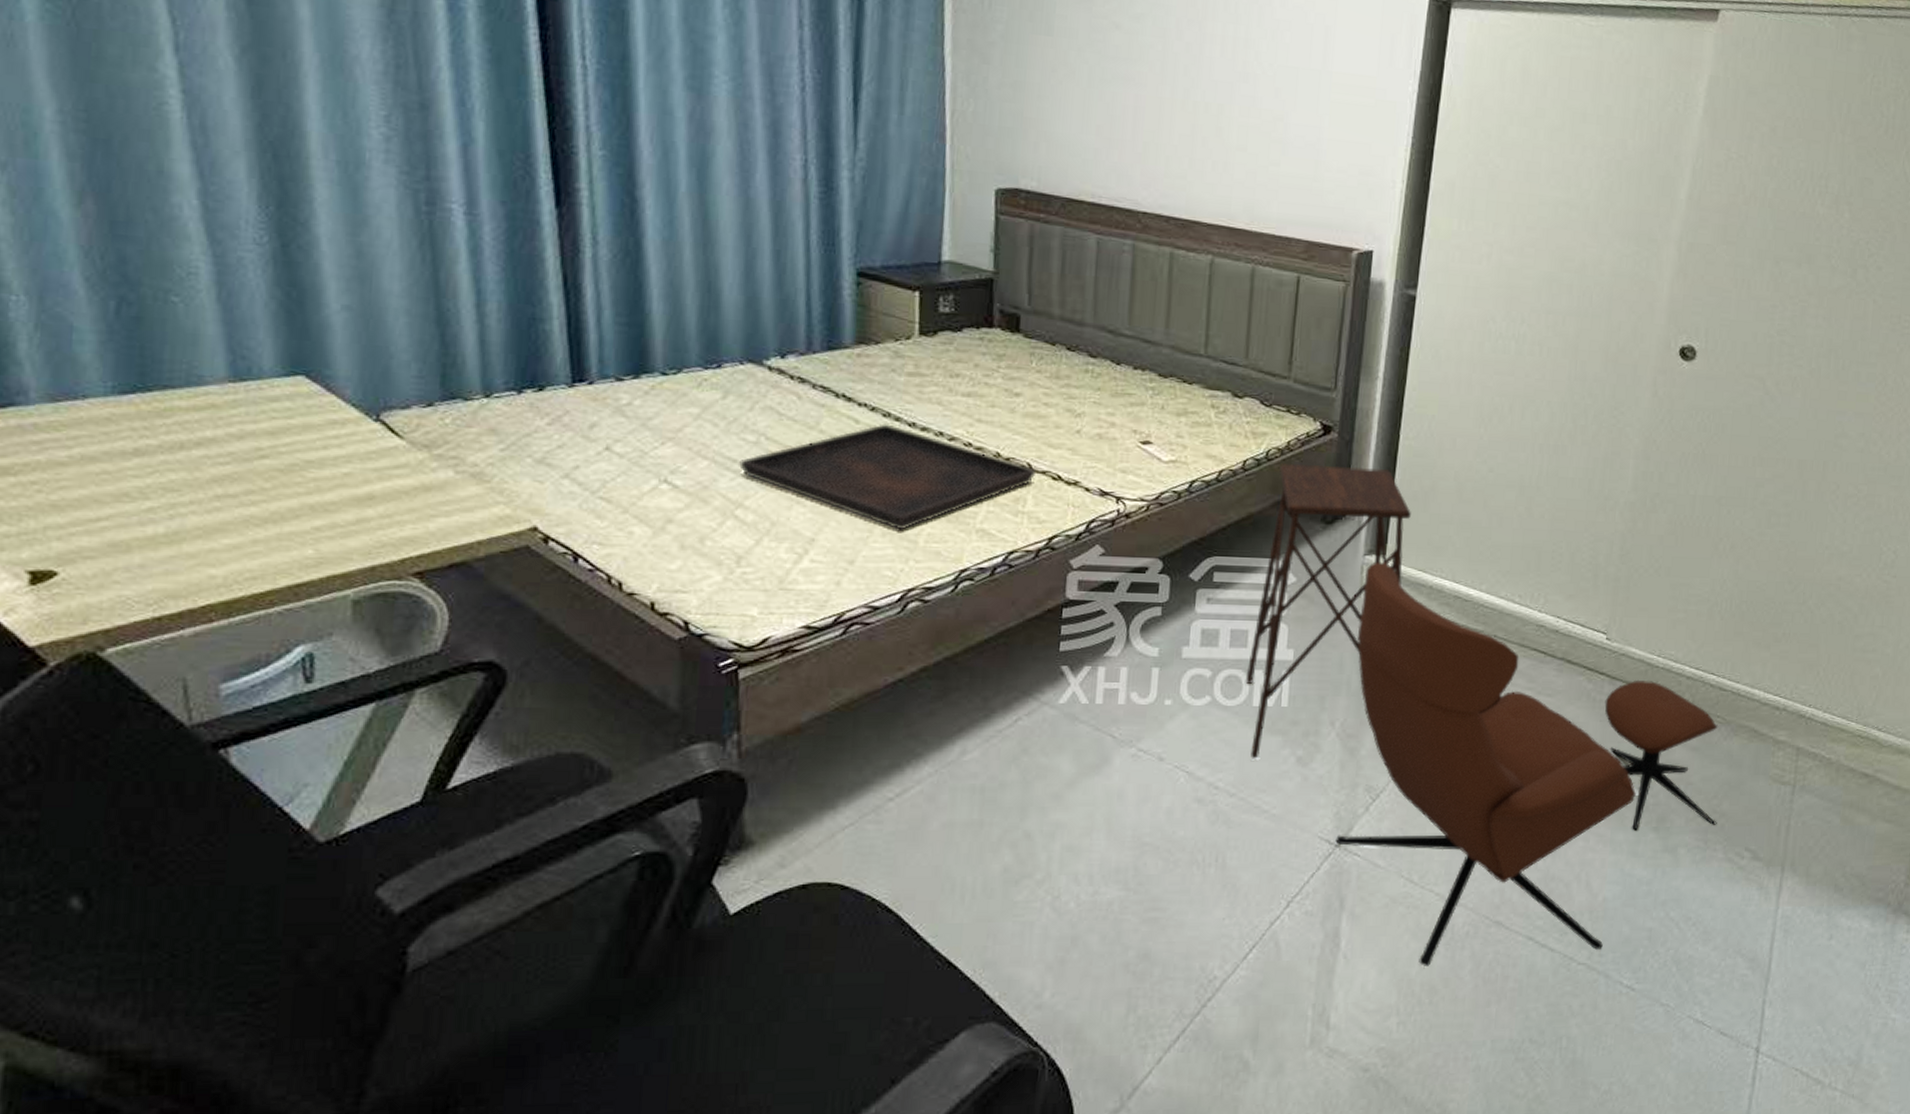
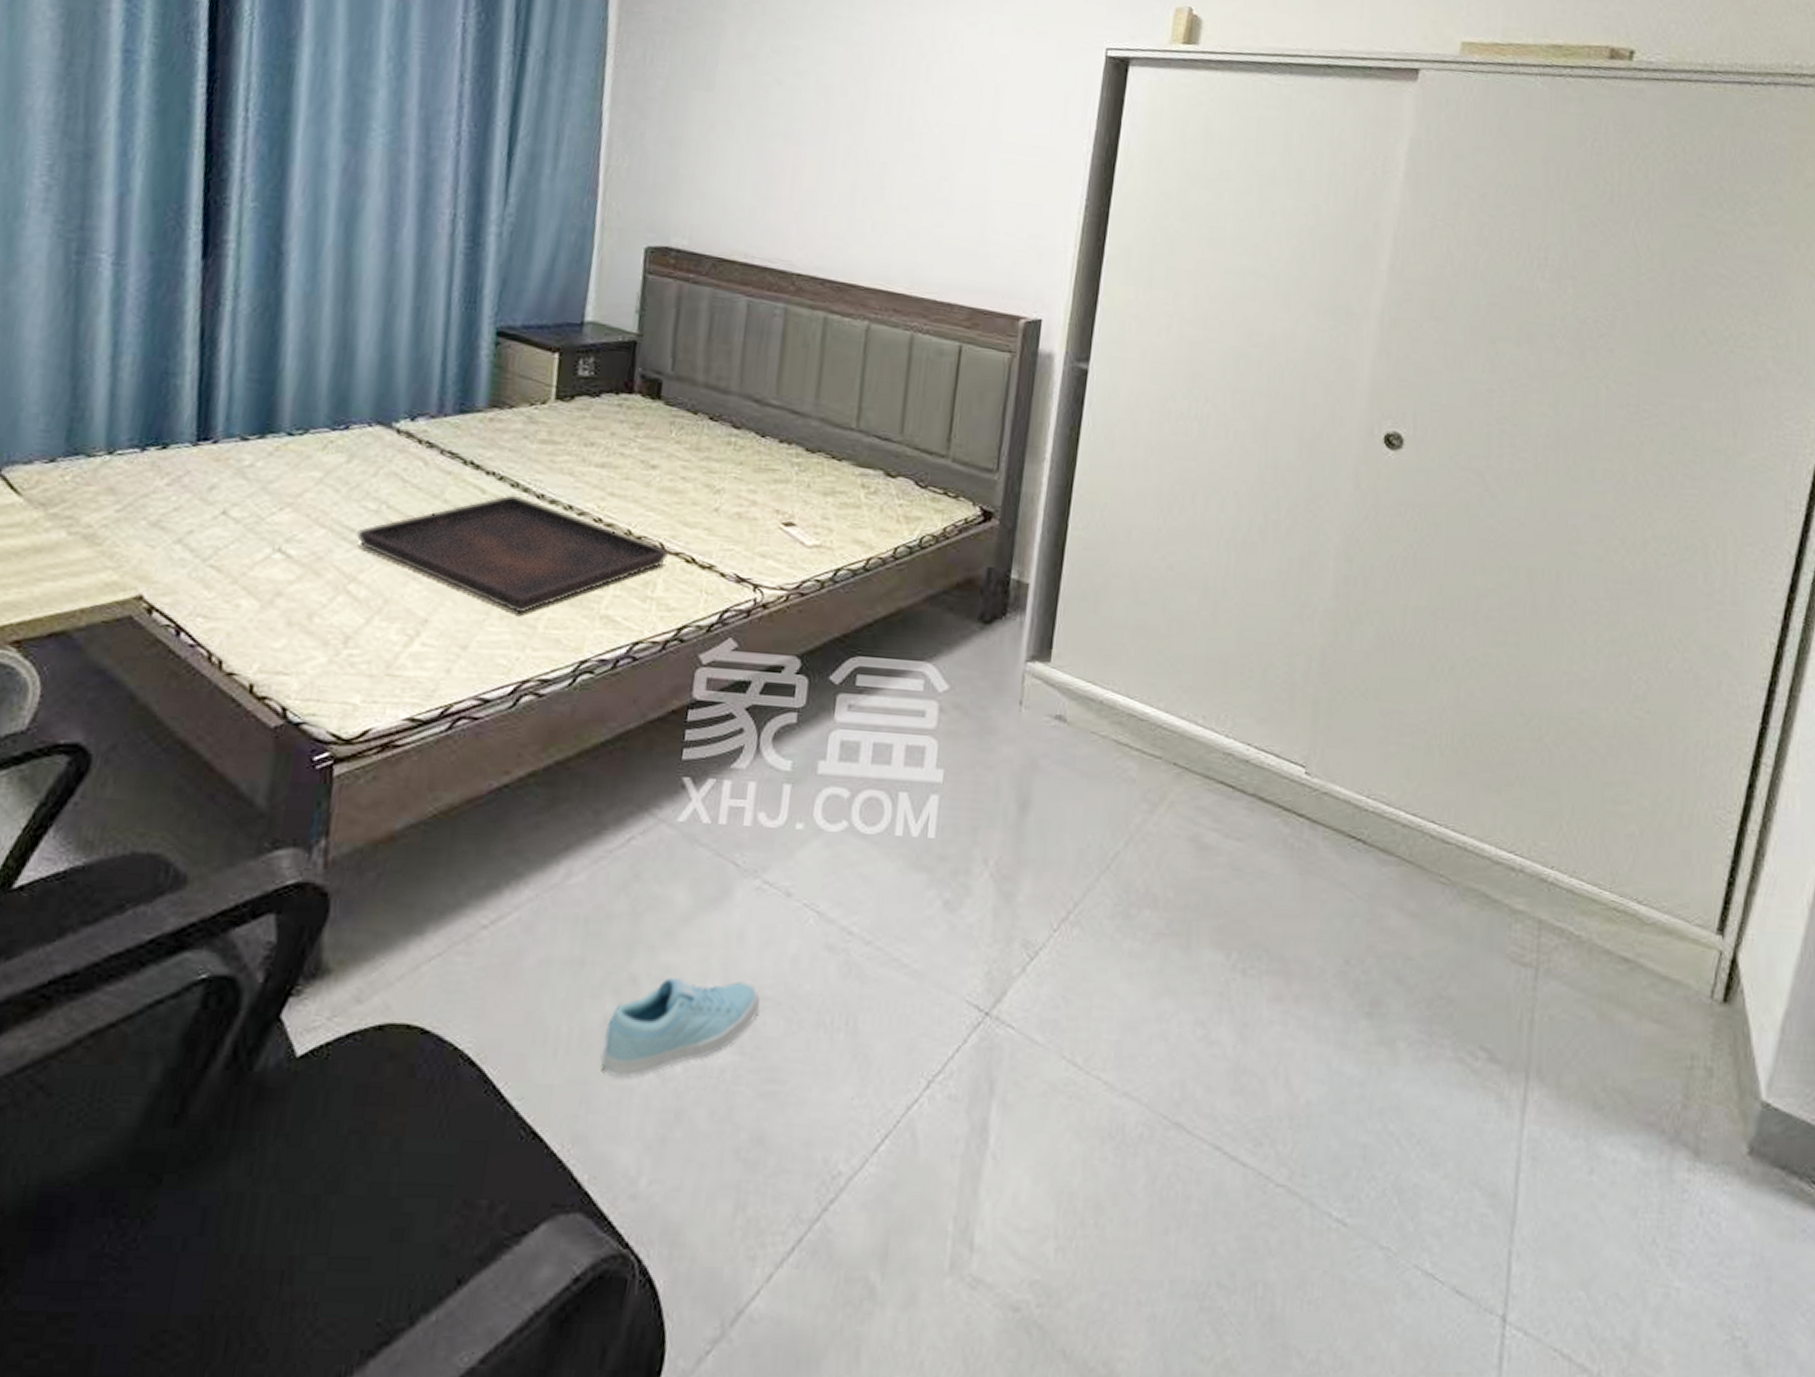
sneaker: none [1003,831,1141,915] -> present [601,977,761,1078]
side table: present [1245,464,1411,759] -> none [887,553,1080,900]
armchair: present [1335,563,1719,966] -> none [986,671,1444,1176]

